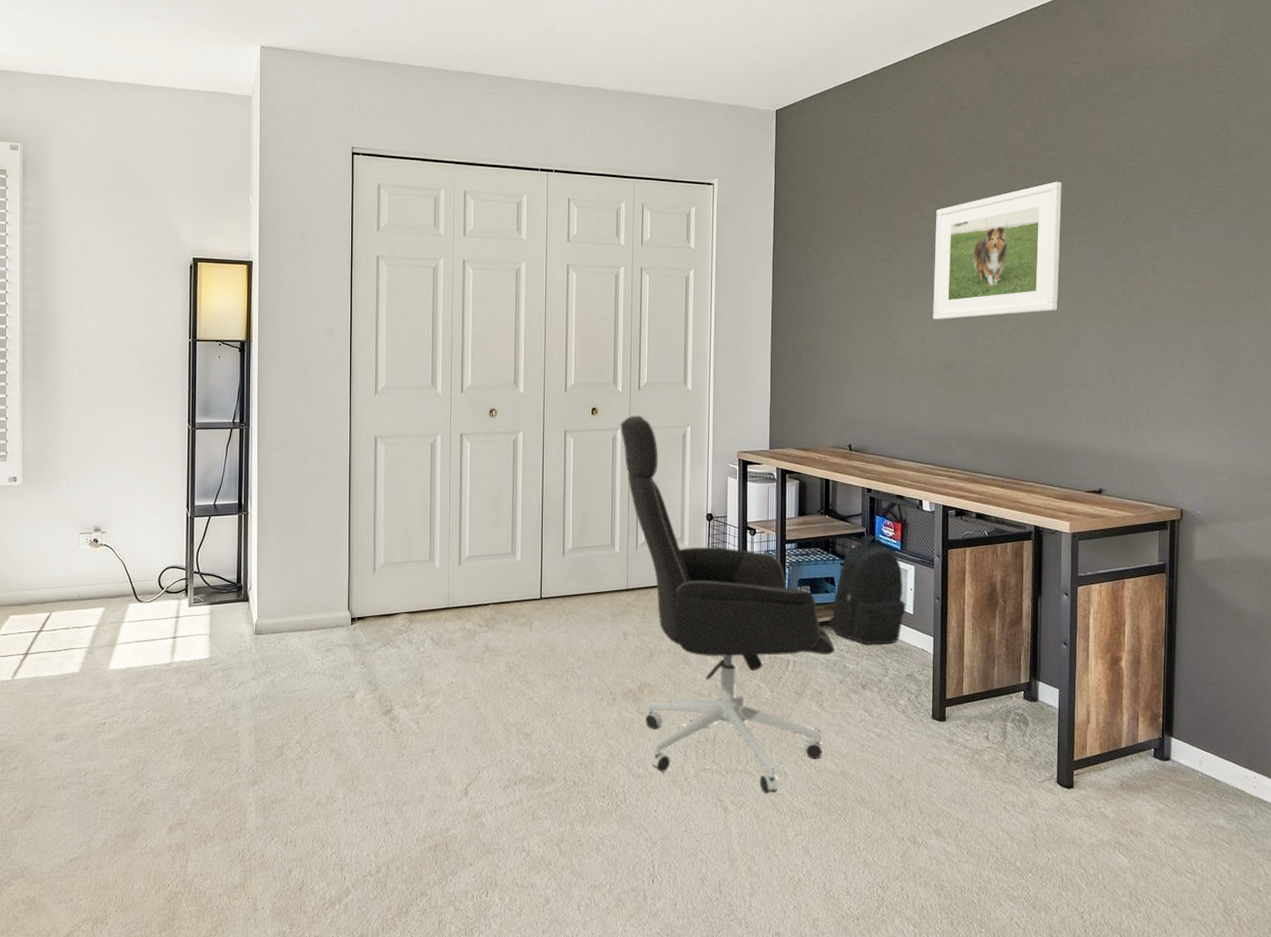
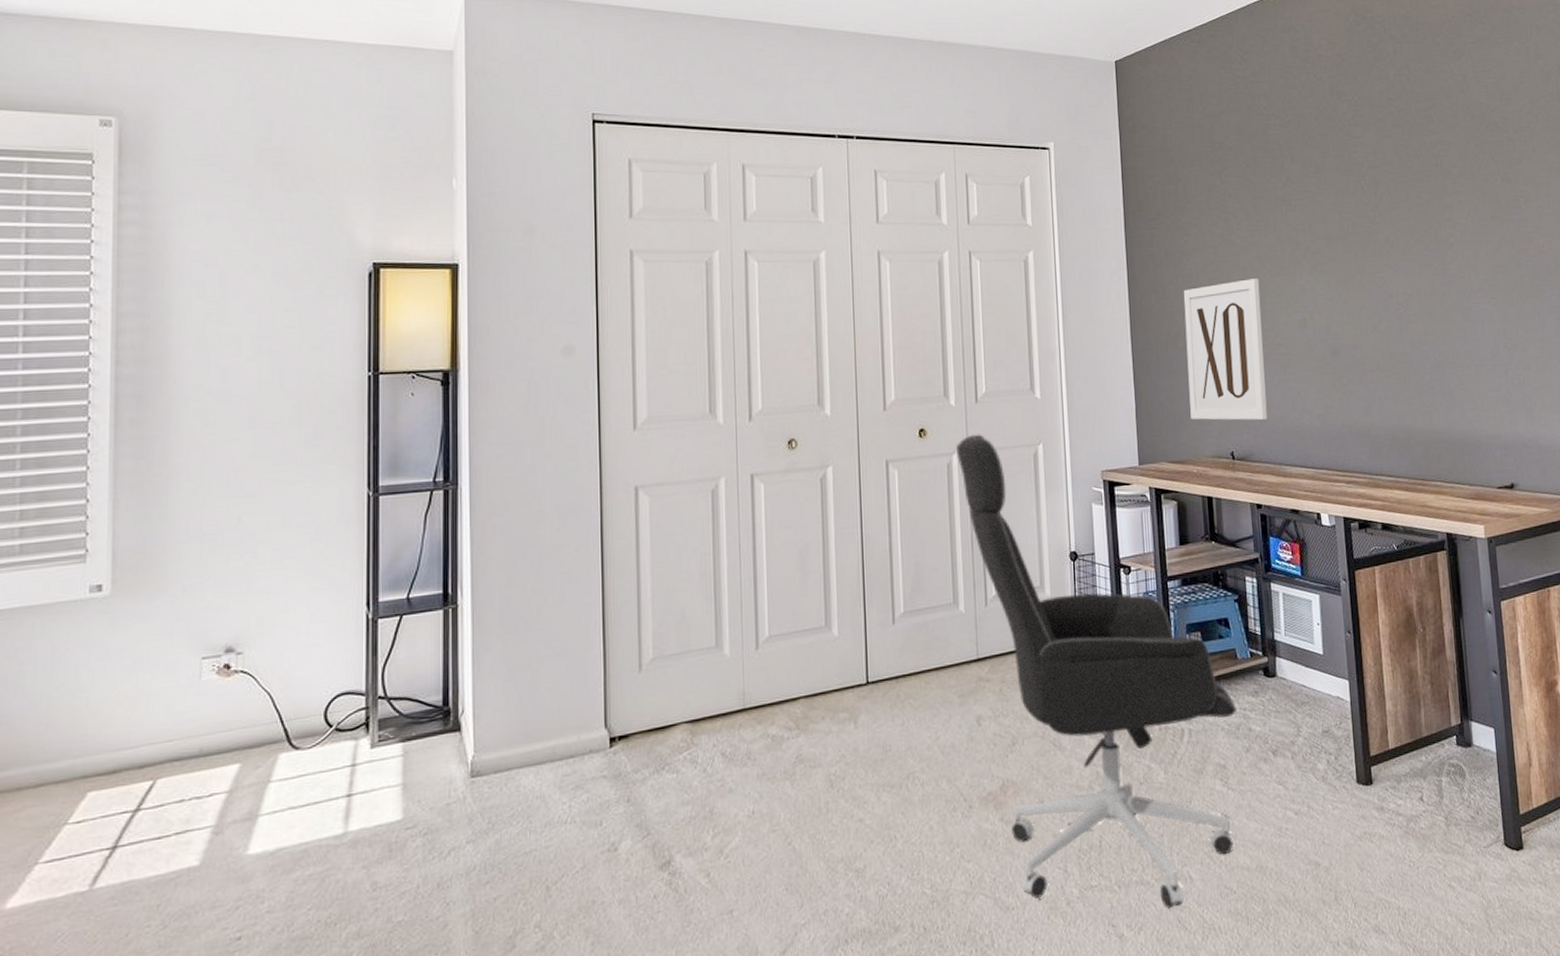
wall art: none [817,301,887,420] -> present [1183,279,1267,421]
backpack: present [829,536,906,645] -> none [1226,562,1315,699]
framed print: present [933,181,1062,320] -> none [1304,136,1445,297]

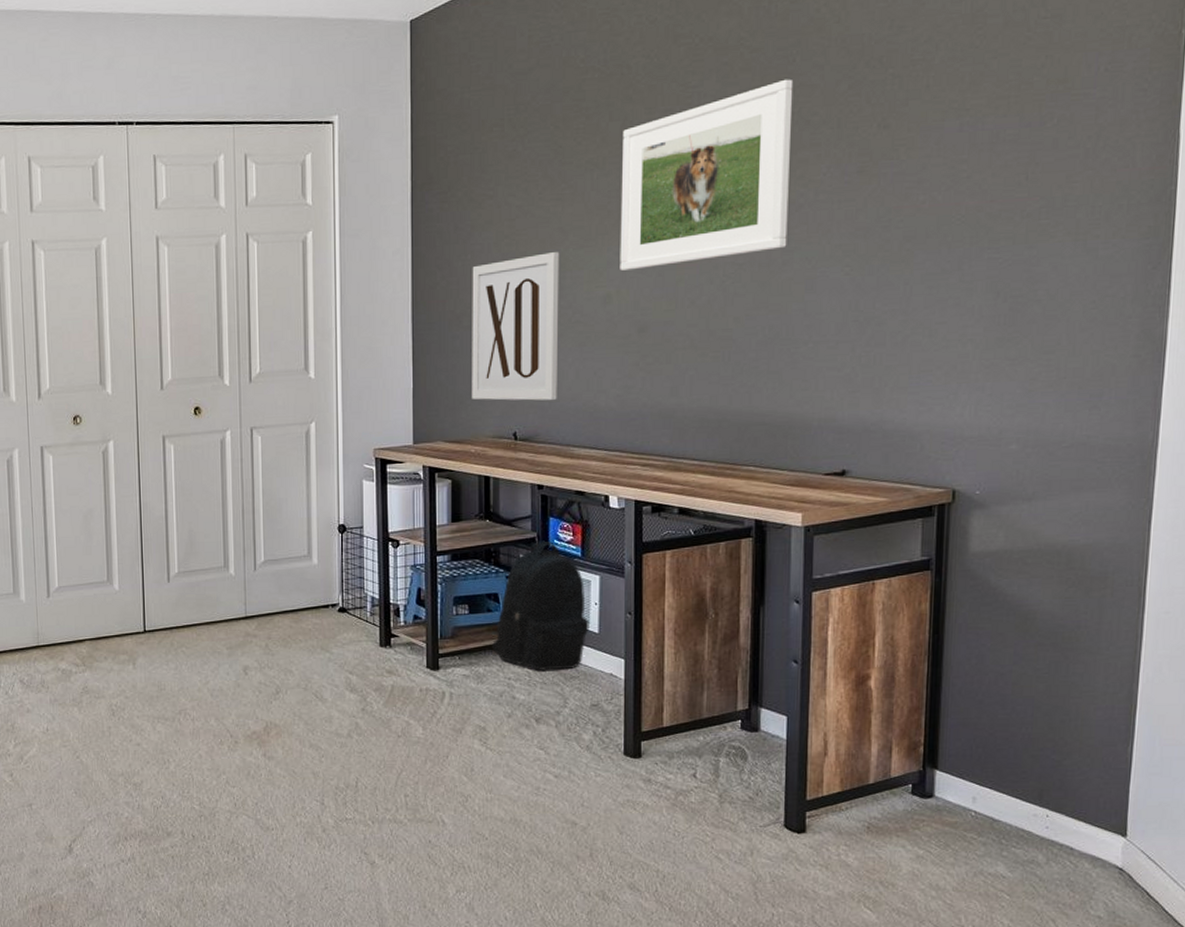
office chair: present [955,434,1238,908] -> none [229,412,502,845]
backpack: none [1226,562,1315,699] -> present [492,541,590,672]
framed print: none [1304,136,1445,297] -> present [620,79,794,271]

